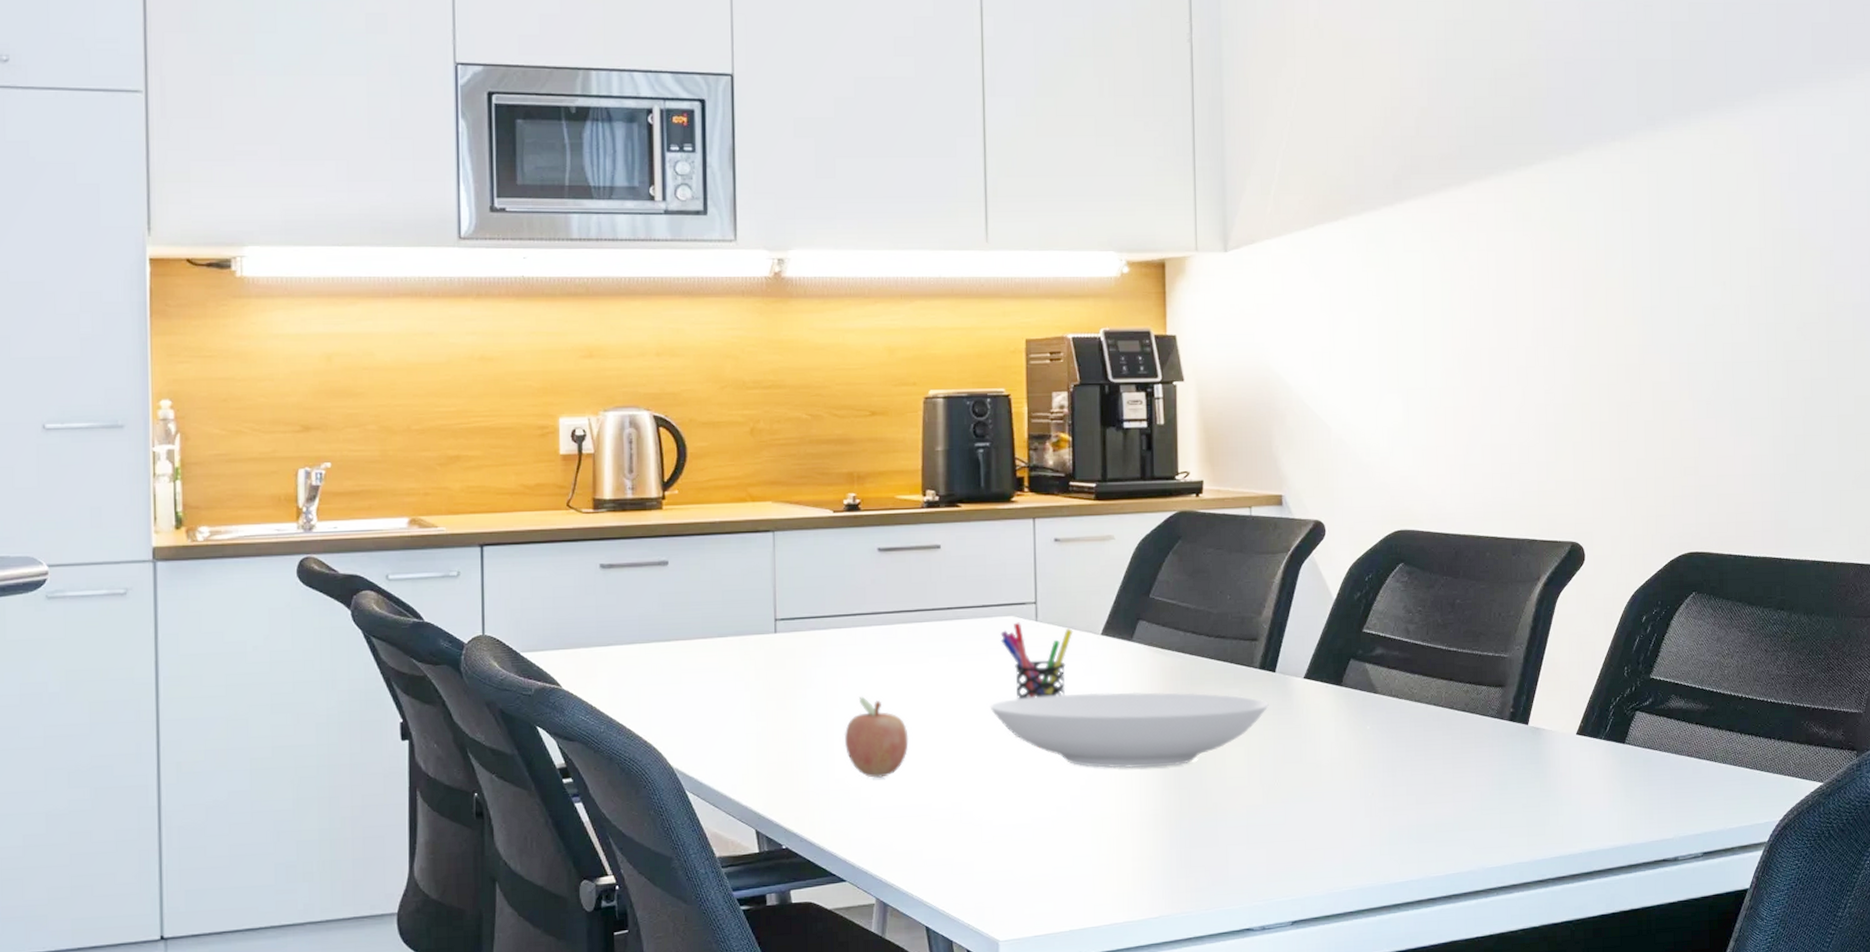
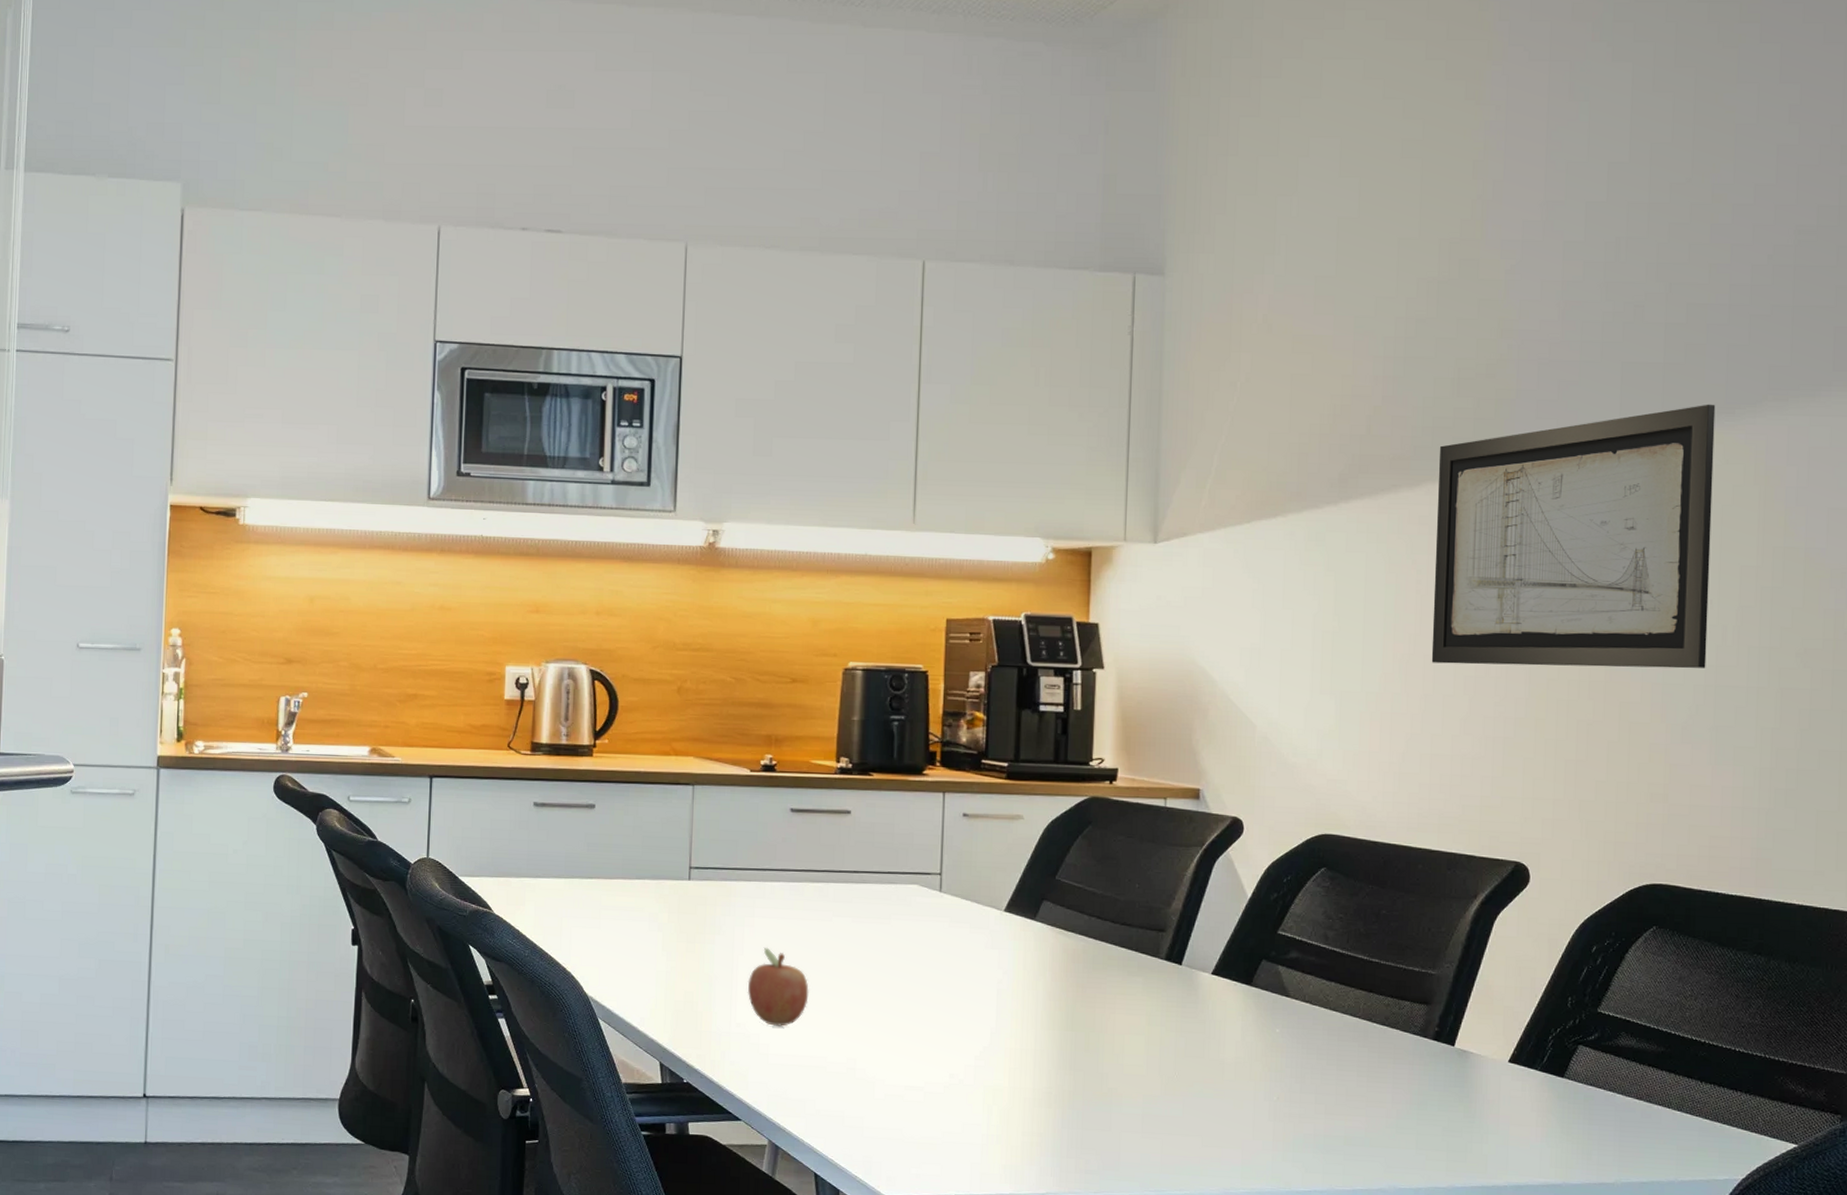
bowl: present [990,692,1269,769] -> none [889,964,1173,1047]
pen holder: present [1000,622,1073,700] -> none [904,891,977,967]
wall art: none [1482,97,1724,356] -> present [1431,404,1716,669]

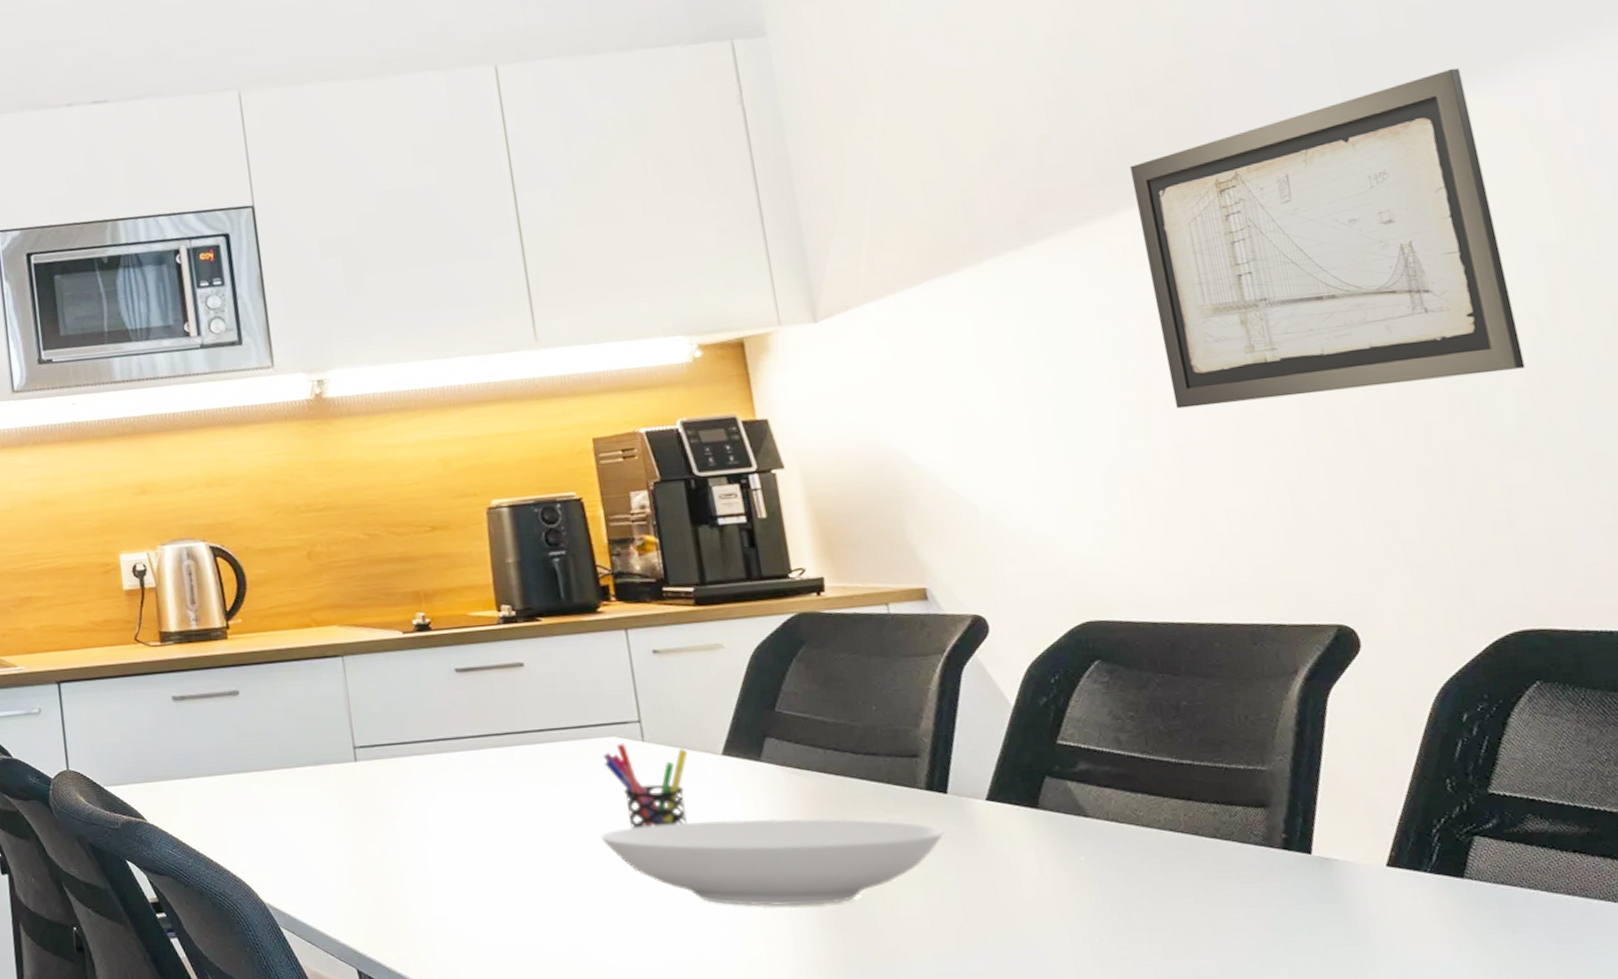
fruit: present [747,947,809,1026] -> none [440,827,514,915]
bowl: none [889,964,1173,1047] -> present [600,818,944,906]
pen holder: none [904,891,977,967] -> present [603,743,688,829]

